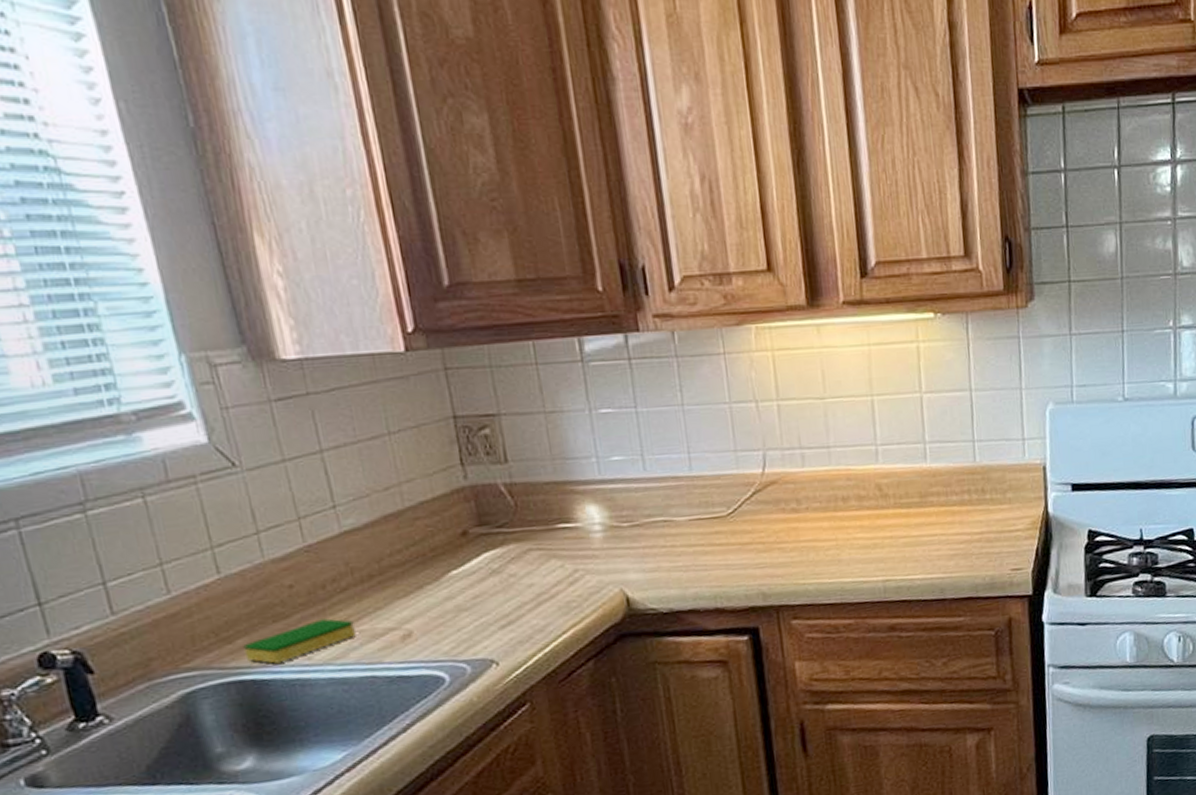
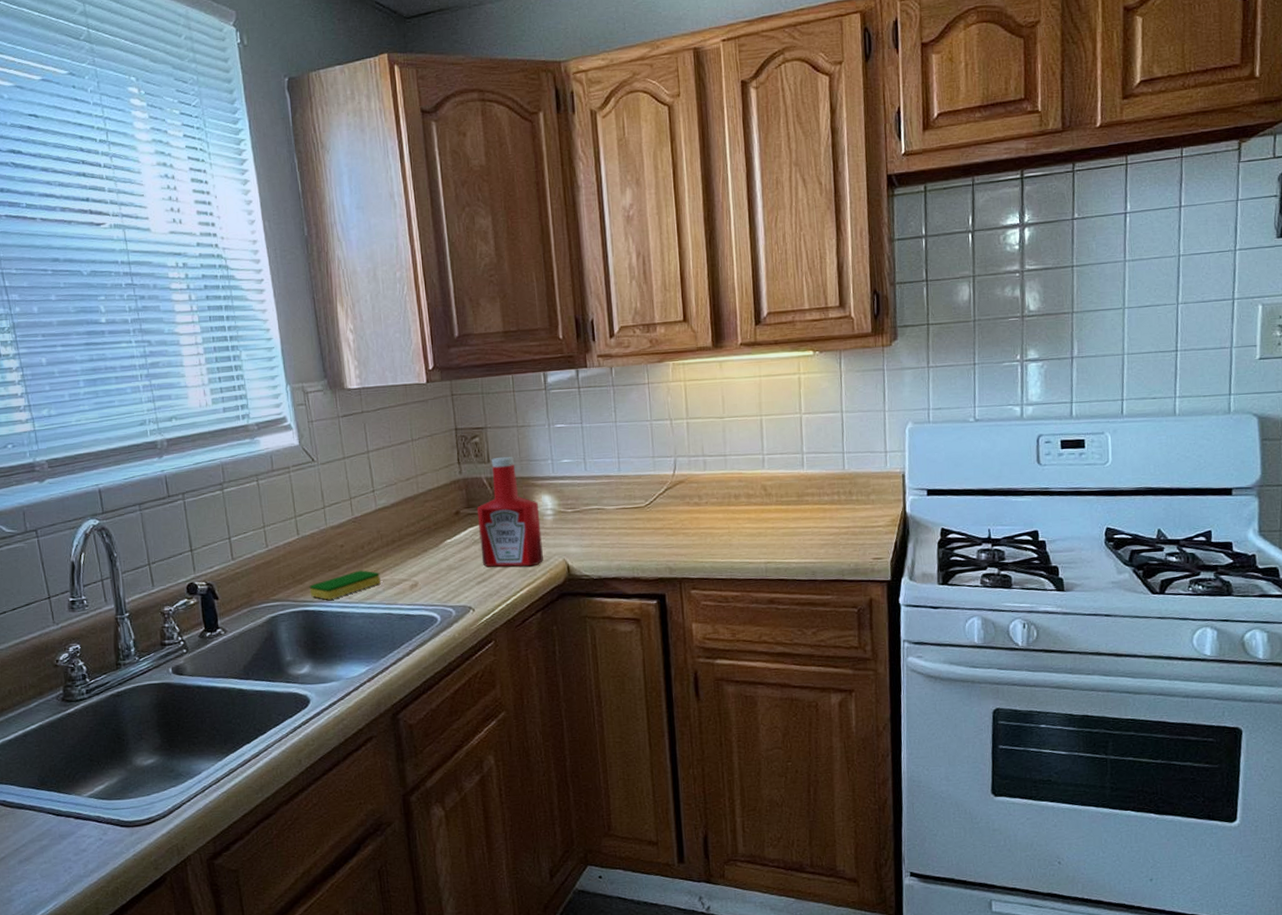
ketchup bottle: none [492,453,593,605] -> present [476,456,543,567]

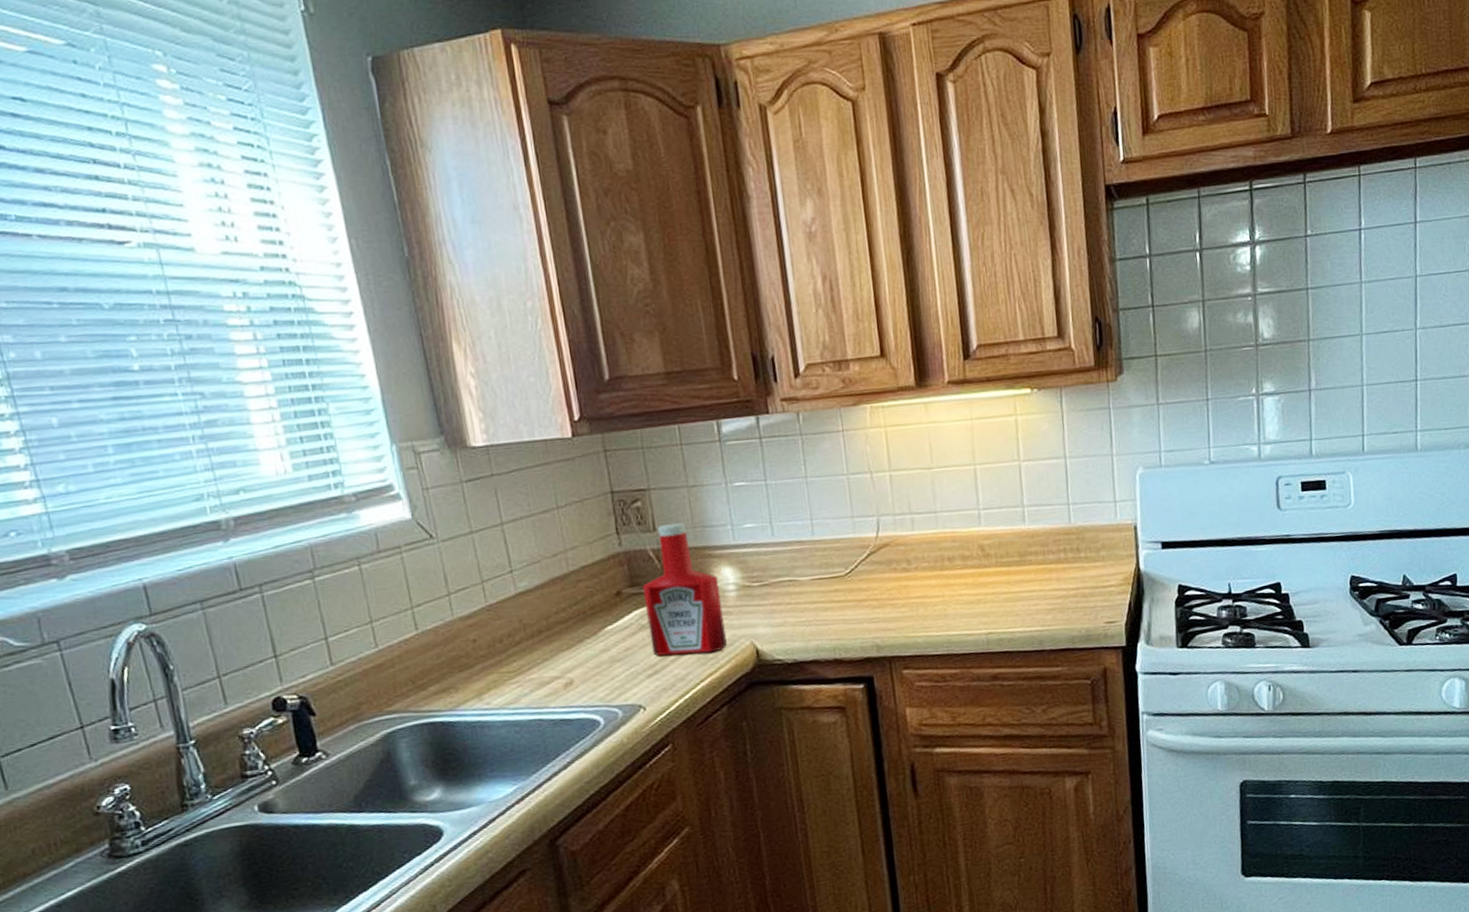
dish sponge: present [309,570,381,600] -> none [435,668,527,708]

